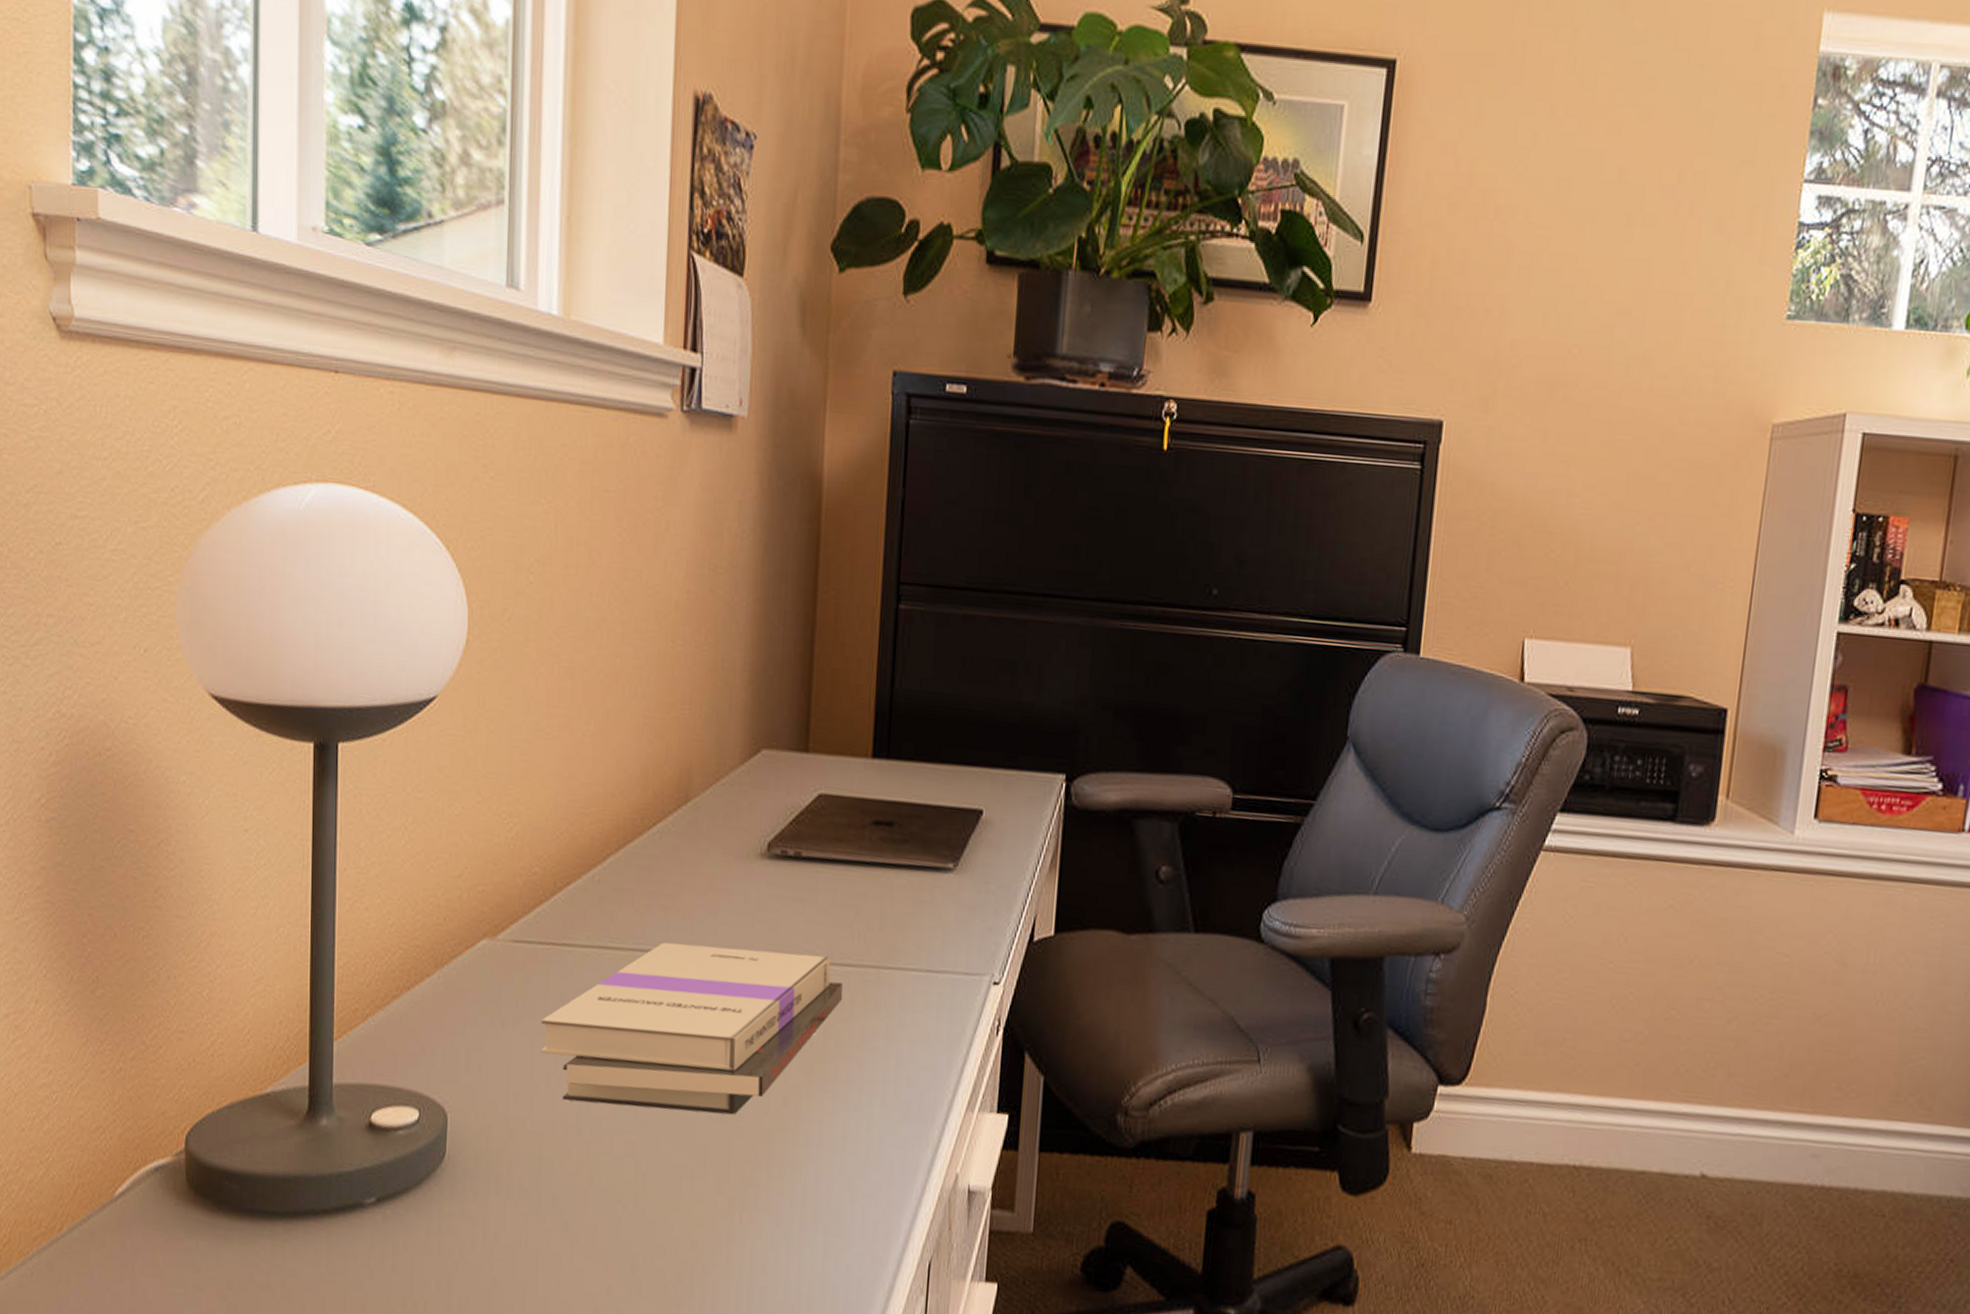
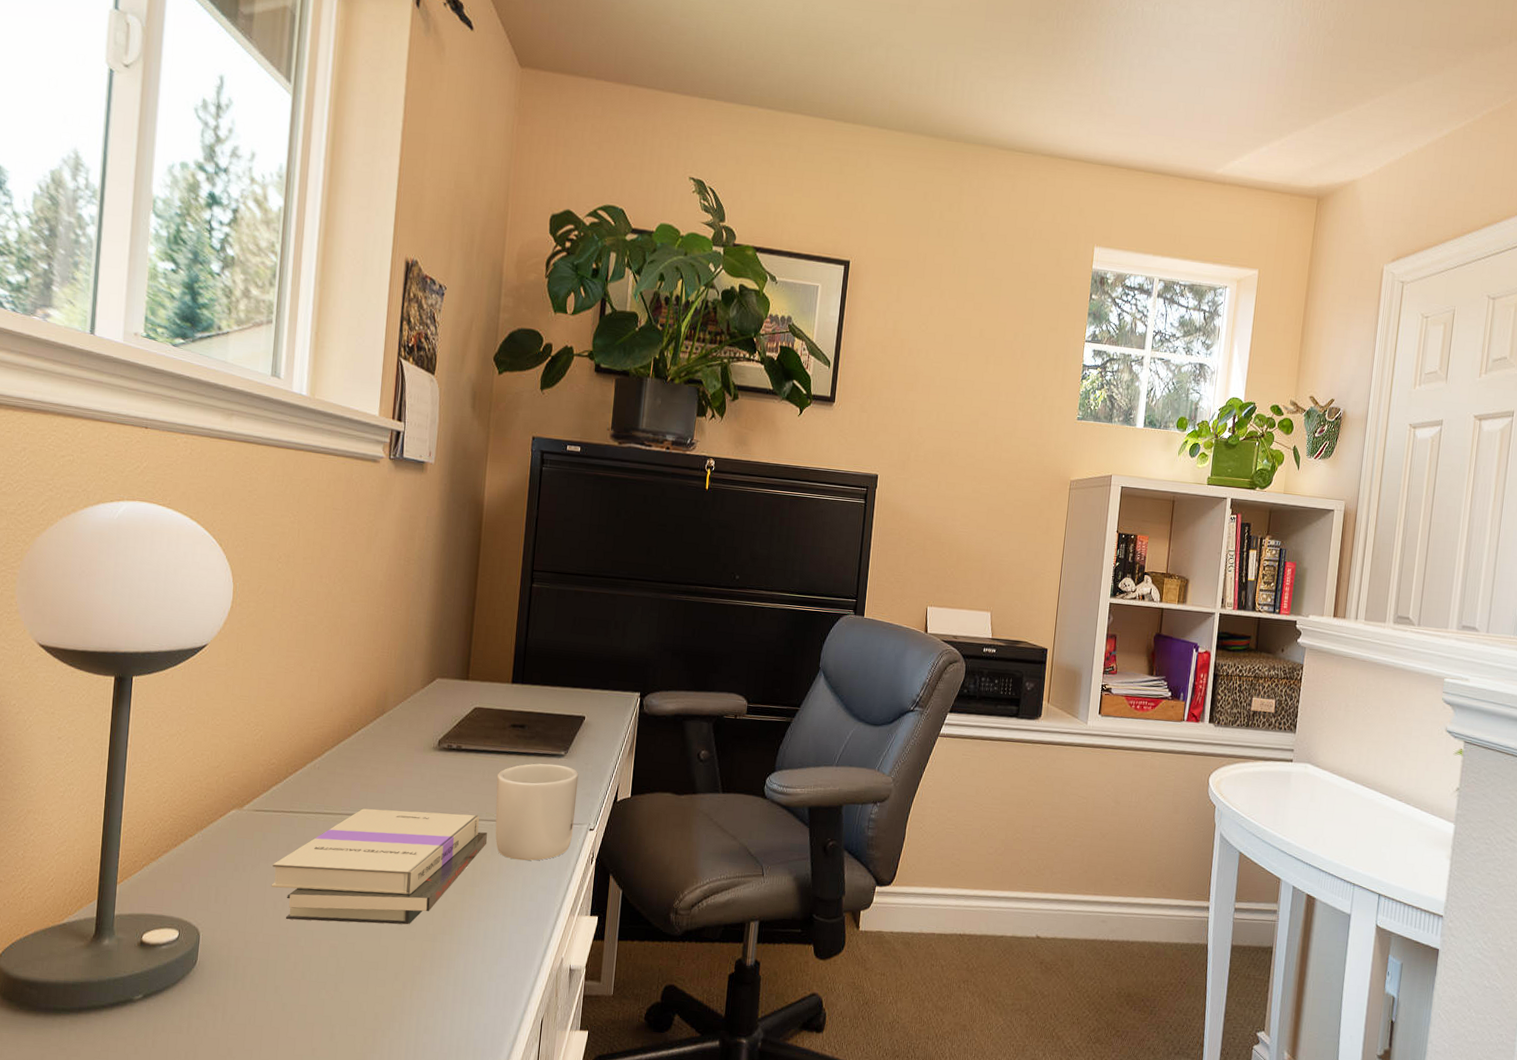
mug: none [853,880,976,1028] -> present [495,763,579,861]

